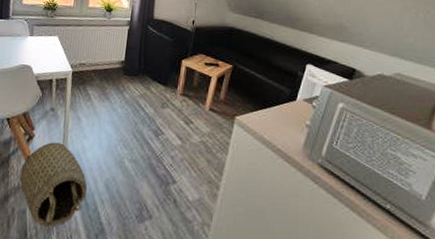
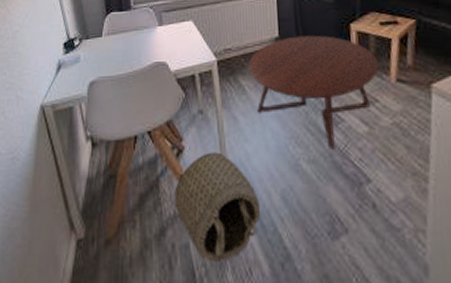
coffee table: none [96,62,198,154] -> present [248,35,379,149]

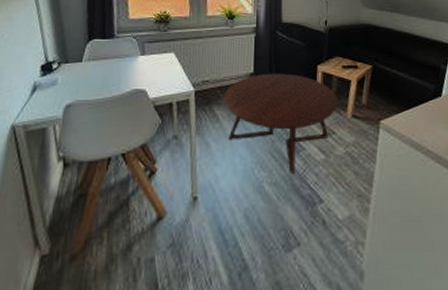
basket: present [174,152,261,261] -> none [143,174,225,273]

